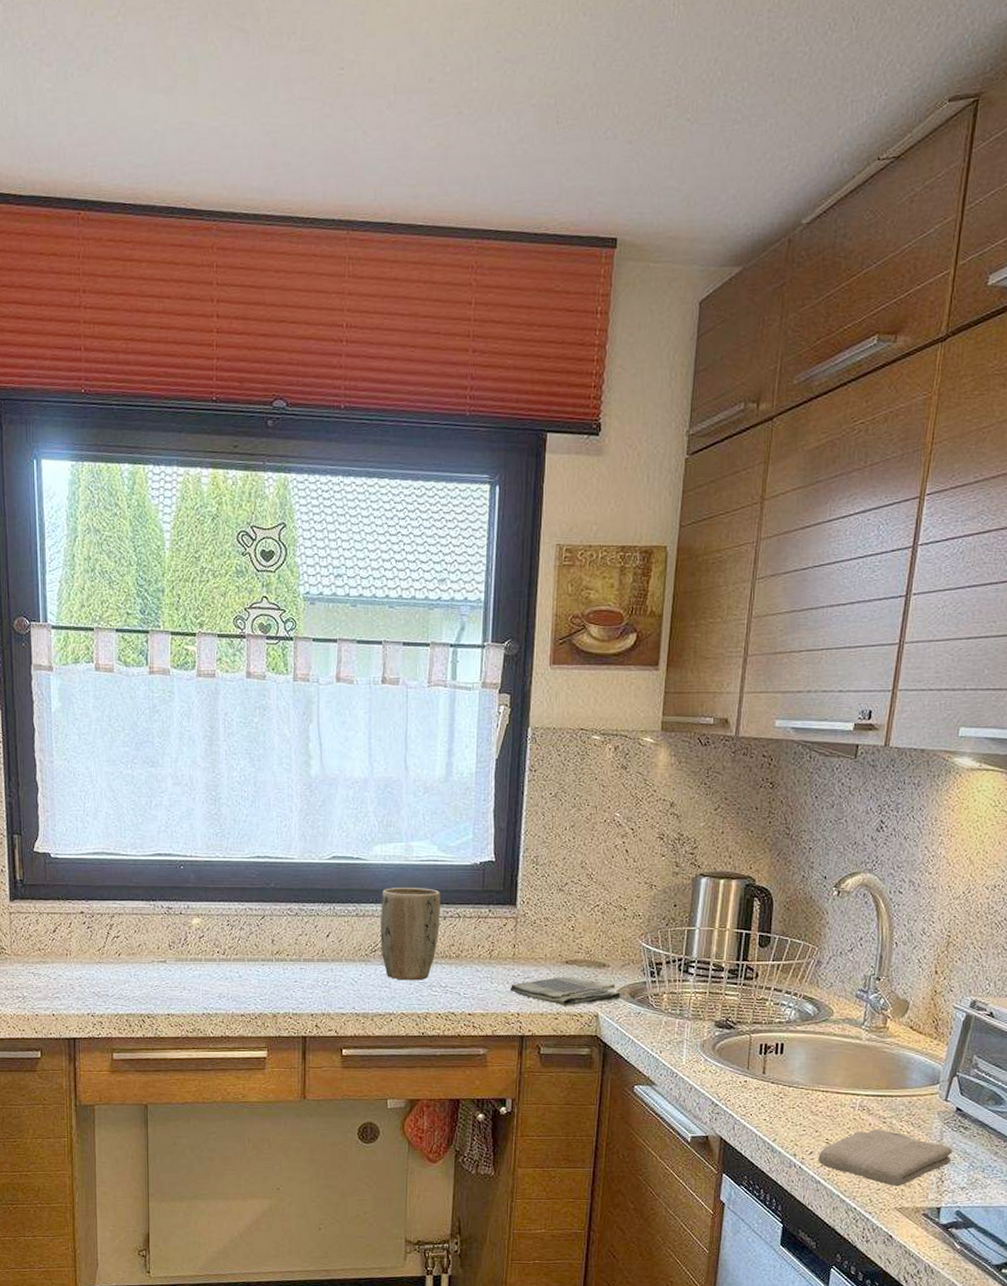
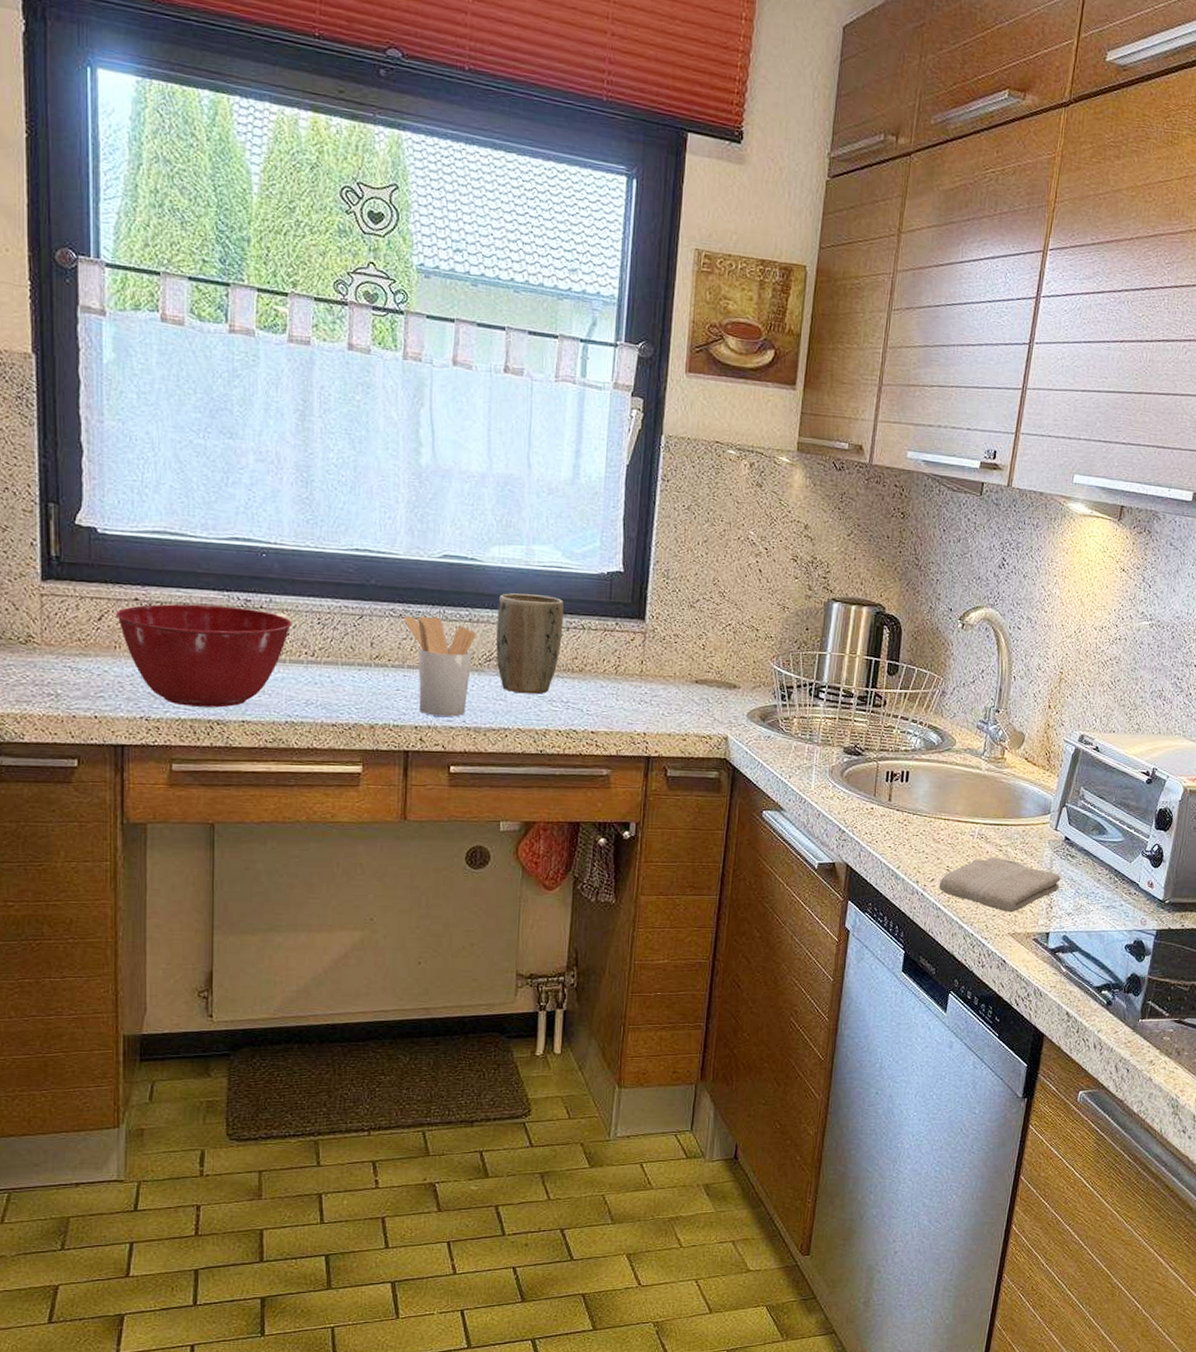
mixing bowl: none [67,914,206,1003] -> present [116,604,292,708]
utensil holder: none [300,913,363,1004] -> present [404,616,476,717]
dish towel: present [510,976,622,1006] -> none [637,696,752,728]

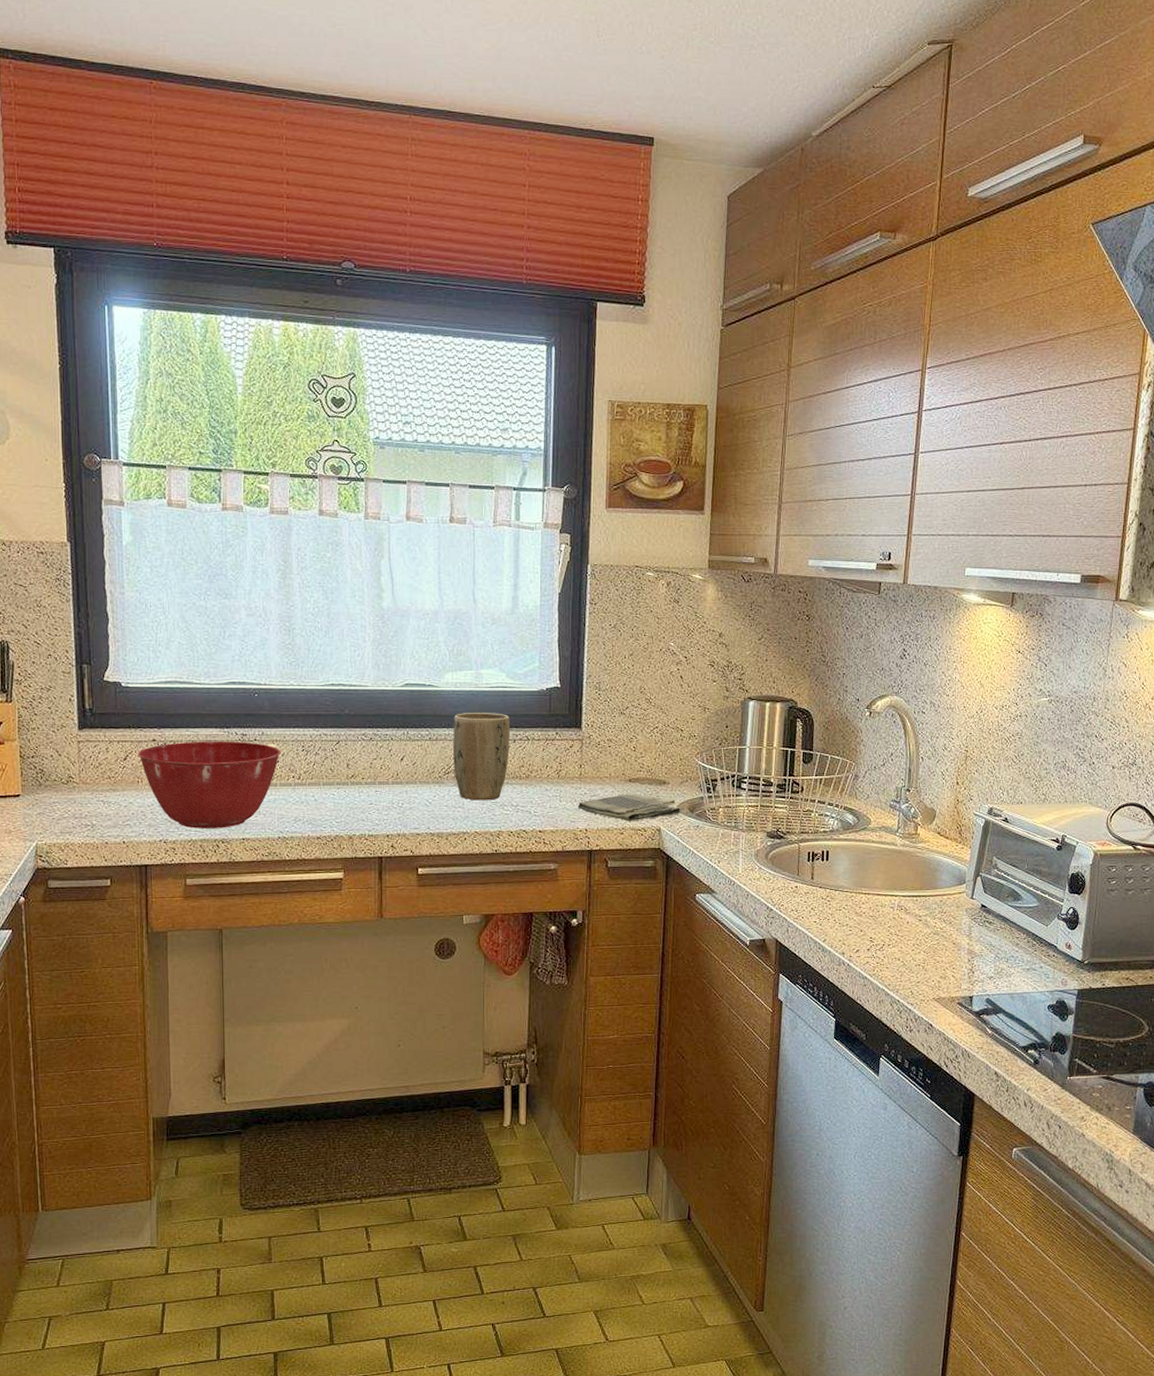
utensil holder: present [404,616,476,717] -> none [374,738,436,825]
dish towel: none [637,696,752,728] -> present [578,794,682,822]
washcloth: present [939,857,1061,913] -> none [864,927,980,979]

